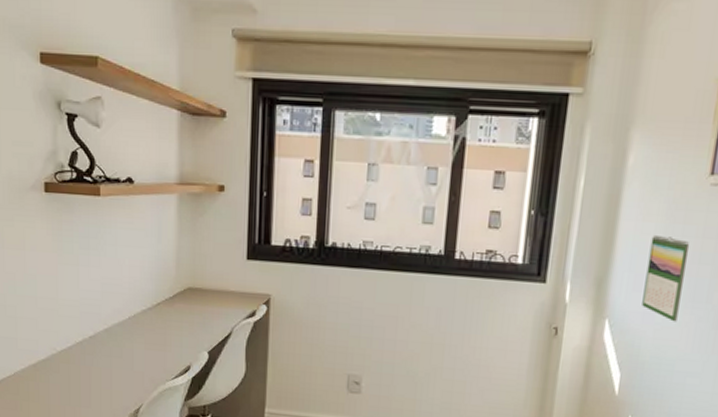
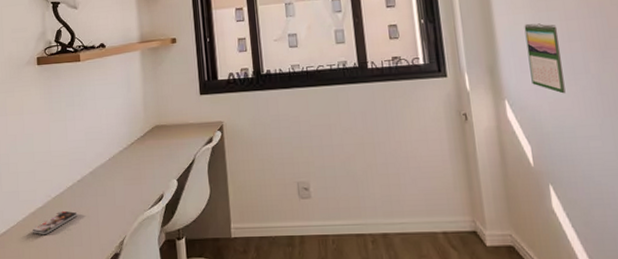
smartphone: none [32,367,87,391] -> present [32,210,78,235]

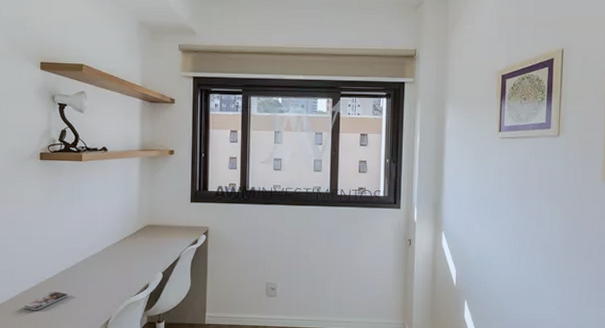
calendar: present [524,23,566,94] -> none [465,172,492,231]

